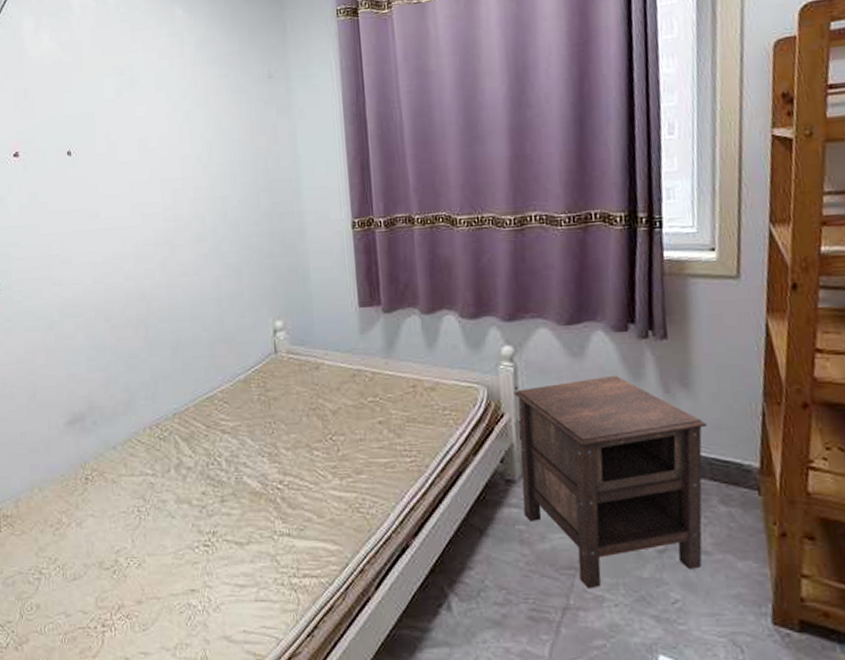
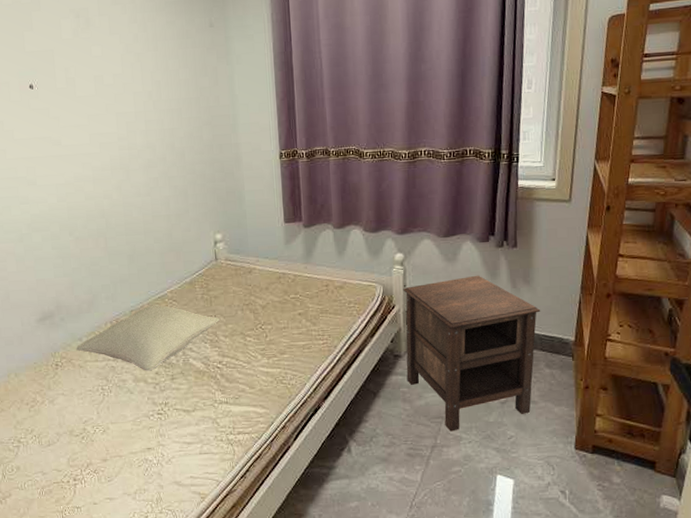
pillow: none [109,406,280,490] -> present [76,304,220,371]

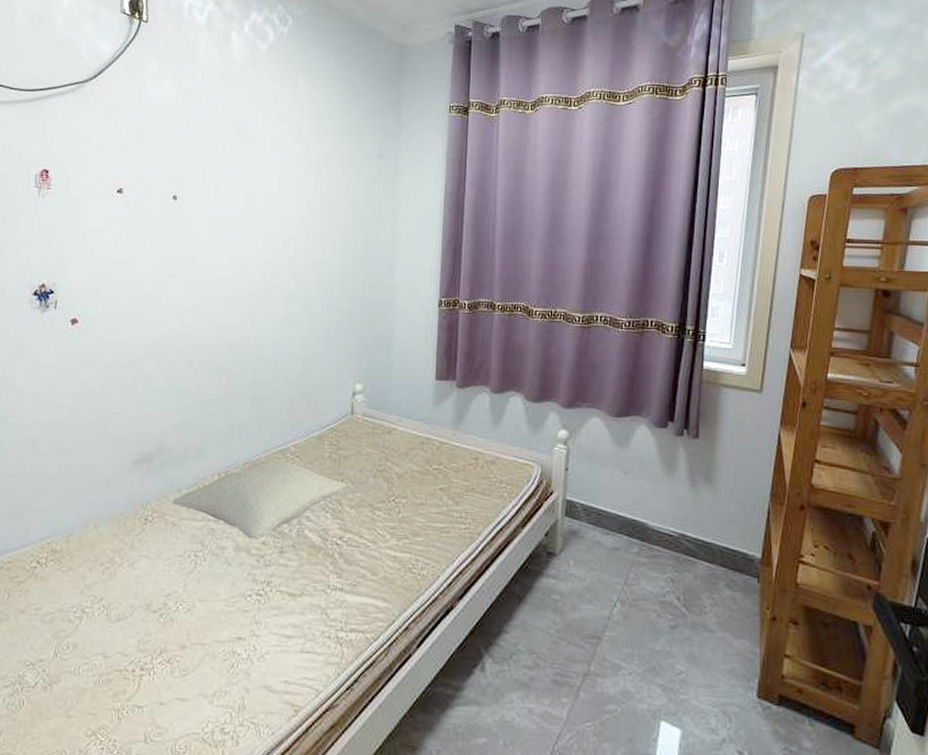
nightstand: present [403,275,541,432] -> none [560,465,723,658]

